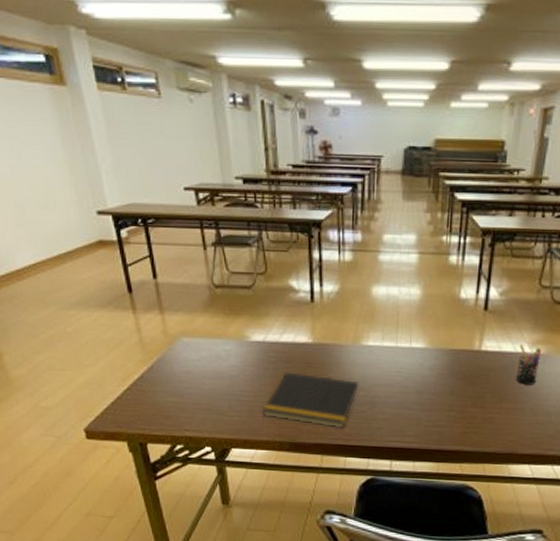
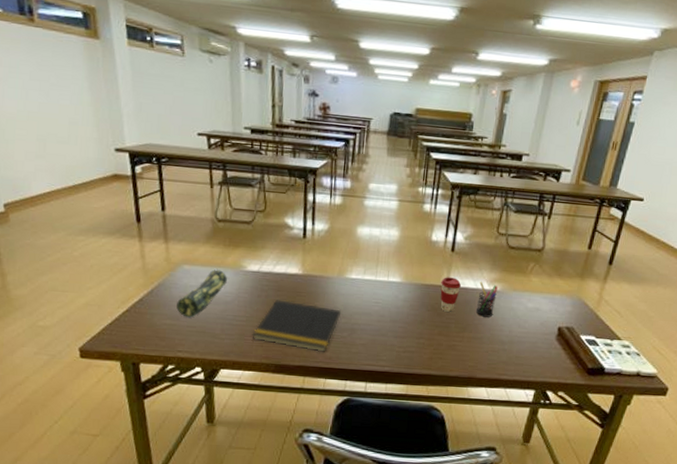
pencil case: none [179,340,230,394] -> present [176,268,227,318]
coffee cup: none [472,340,498,380] -> present [440,277,462,312]

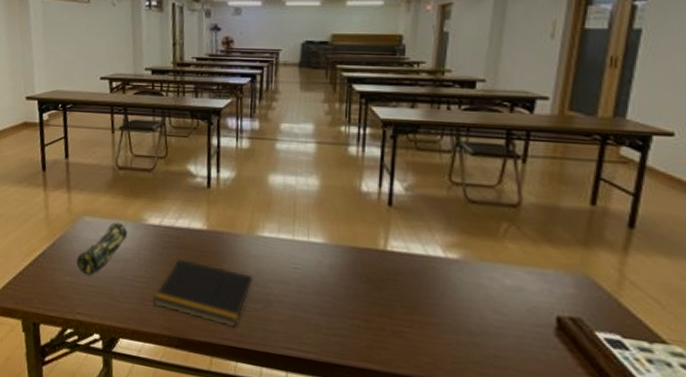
coffee cup: present [440,277,462,312] -> none [377,238,406,286]
pen holder: present [476,281,499,317] -> none [429,245,458,296]

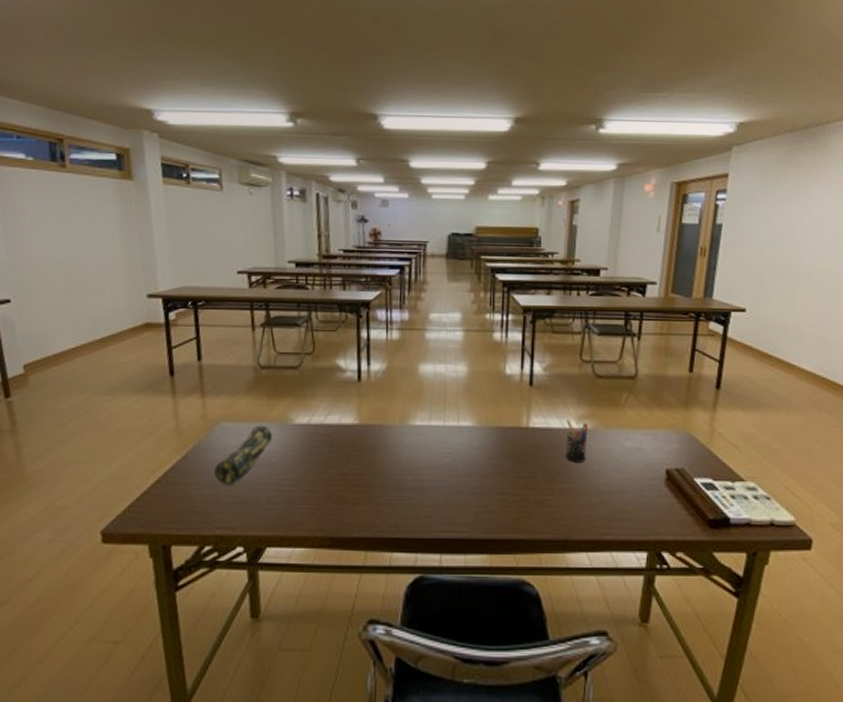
notepad: present [153,259,253,327] -> none [302,457,407,519]
pen holder: none [429,245,458,296] -> present [566,419,589,463]

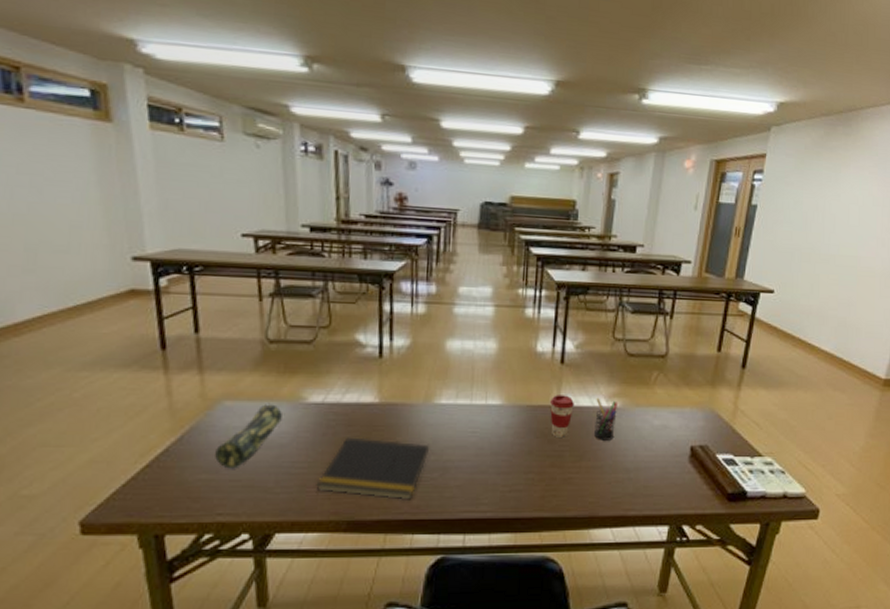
notepad: none [302,457,407,519] -> present [316,437,430,500]
coffee cup: none [521,416,545,459] -> present [550,395,575,437]

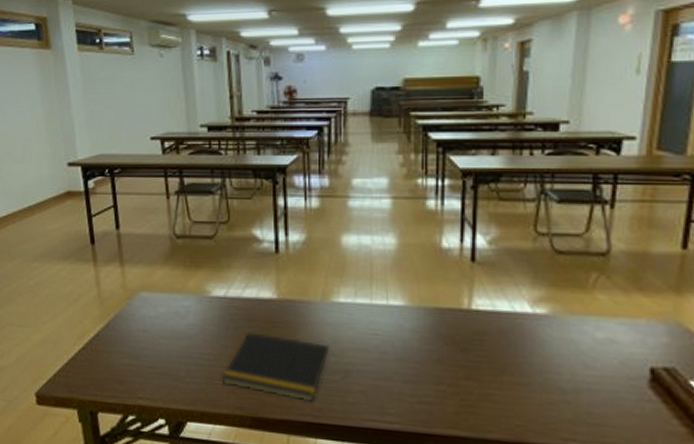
pencil case: present [215,402,282,469] -> none [135,295,190,356]
coffee cup: present [550,395,575,437] -> none [461,297,492,346]
pen holder: present [594,397,619,441] -> none [517,301,547,354]

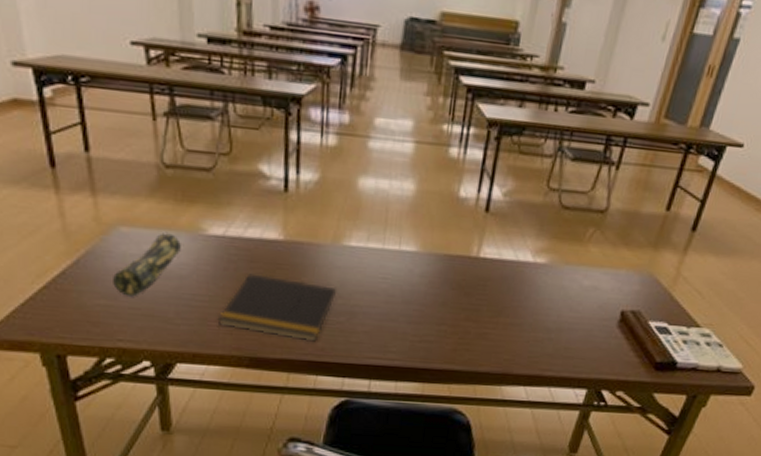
pencil case: none [135,295,190,356] -> present [113,231,181,297]

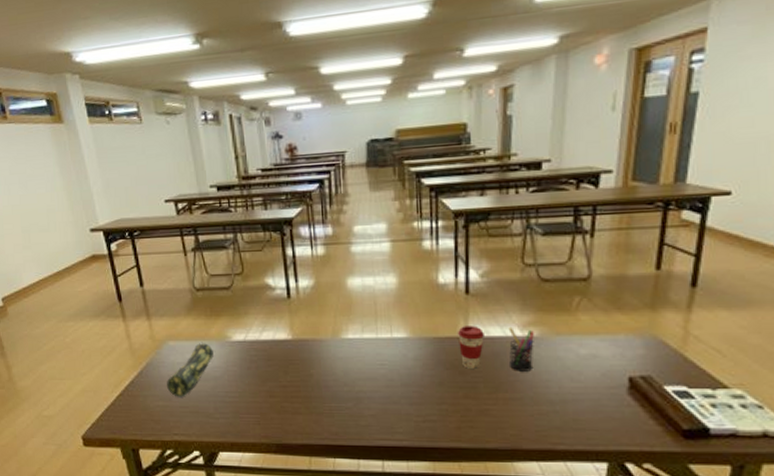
notepad: present [217,273,338,342] -> none [247,370,343,427]
coffee cup: none [469,245,498,291] -> present [458,326,486,369]
pen holder: none [516,251,546,298] -> present [508,326,535,372]

